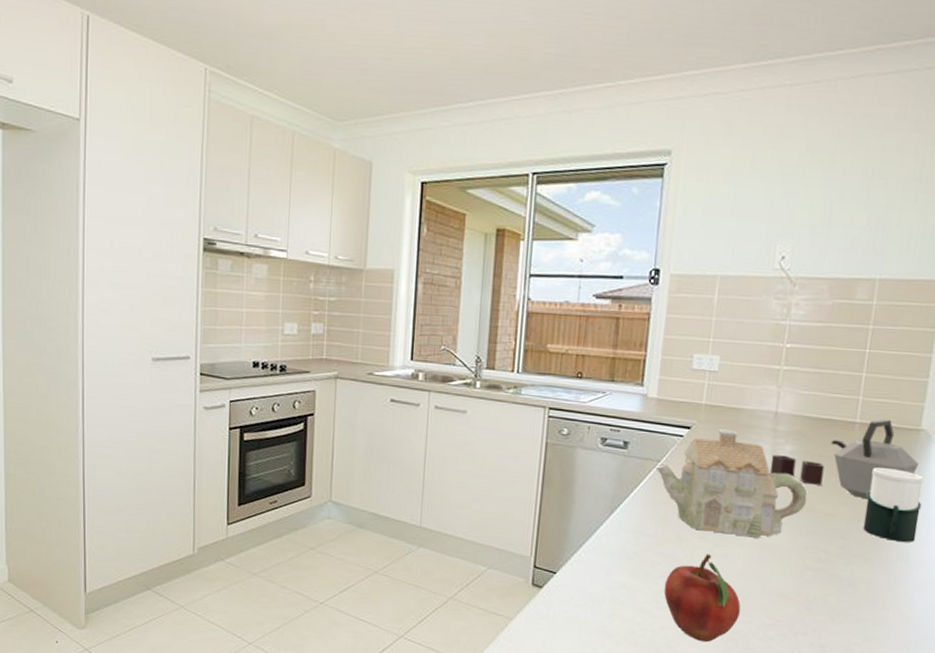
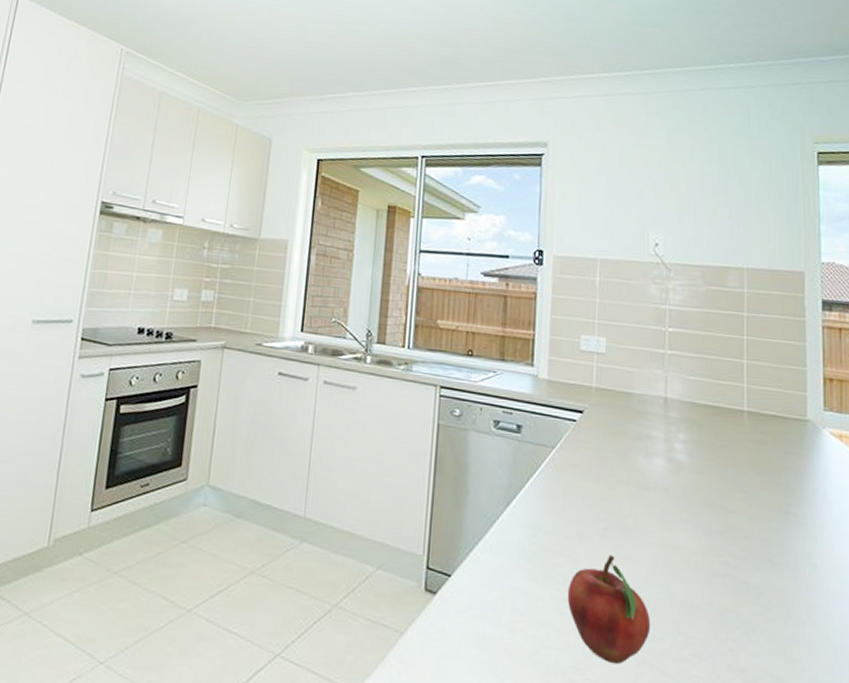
teapot: present [655,429,807,538] -> none [550,414,706,537]
kettle: present [769,419,919,500] -> none [665,407,811,495]
cup: present [862,467,924,542] -> none [764,460,820,545]

